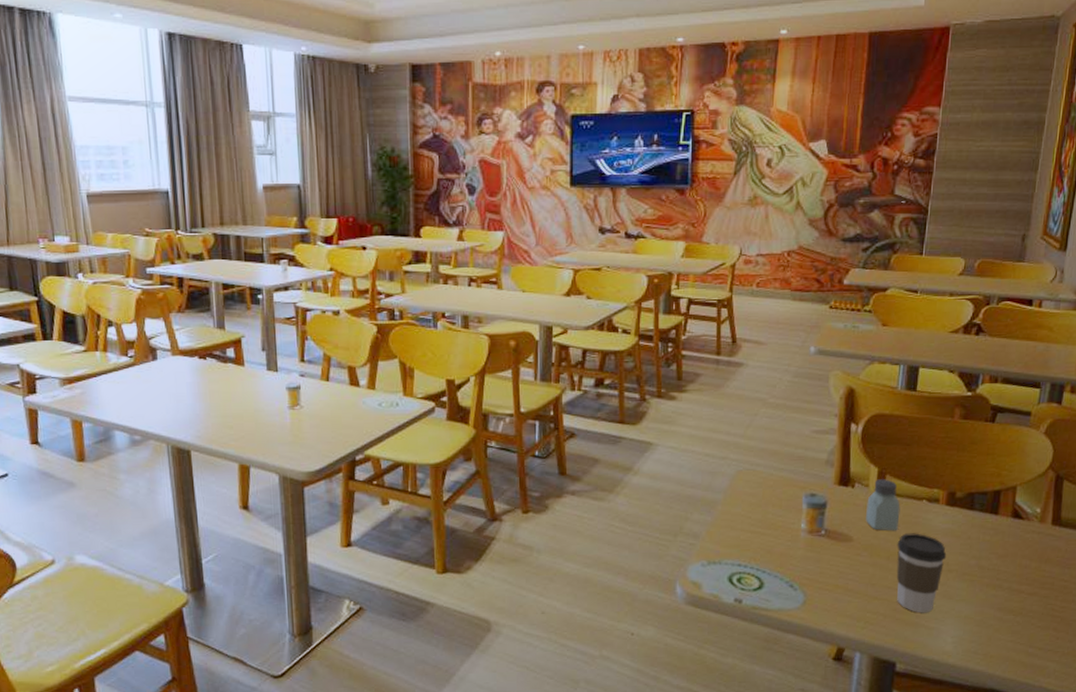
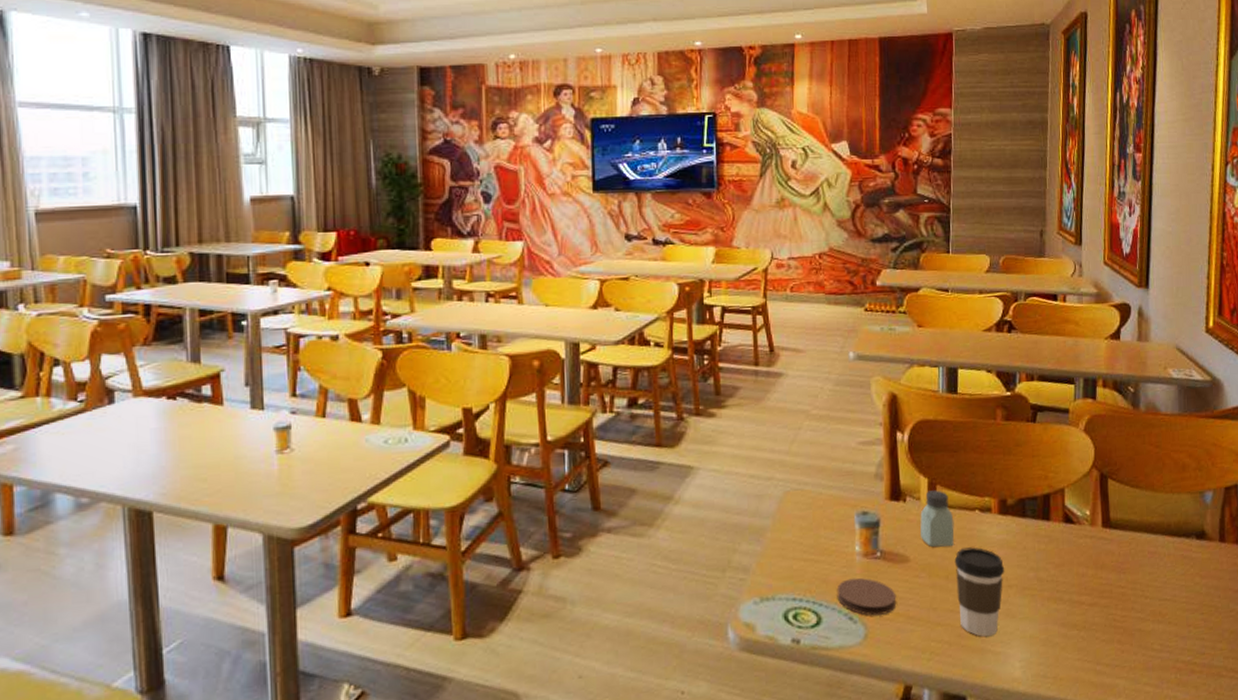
coaster: none [780,551,837,586] -> present [836,577,897,616]

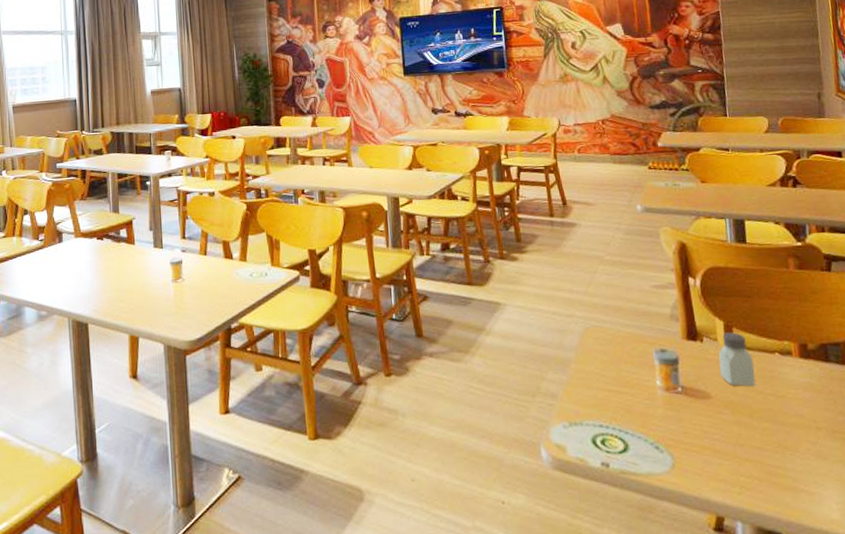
coaster: present [836,577,897,616] -> none [641,410,702,447]
coffee cup: present [954,547,1005,637] -> none [757,388,812,477]

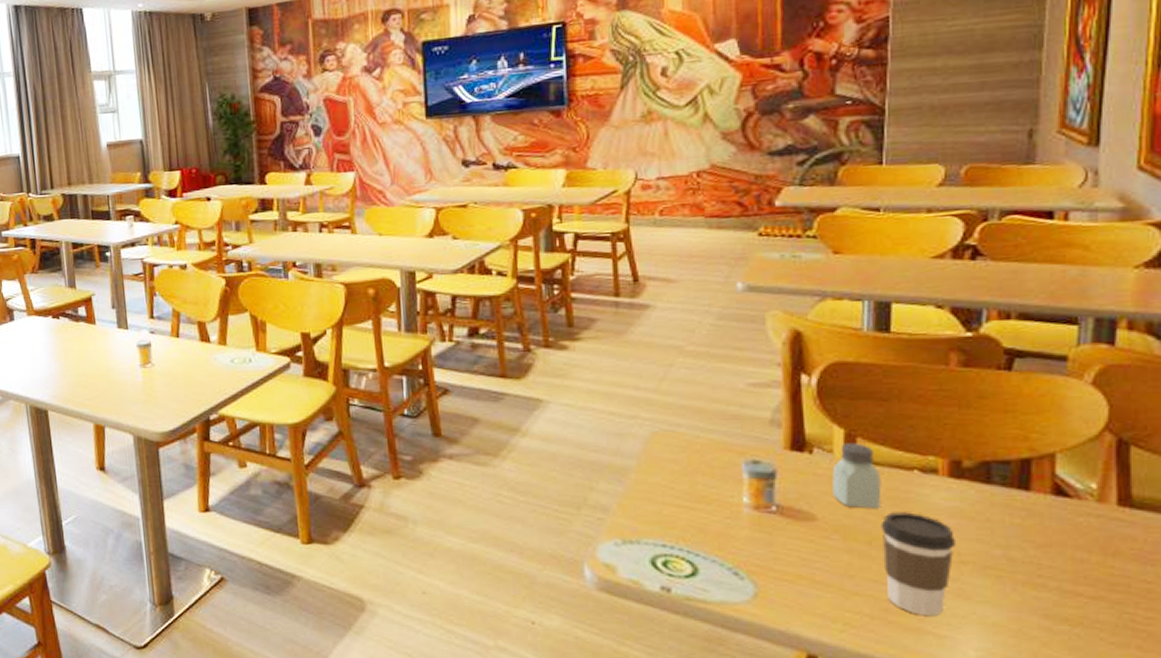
coffee cup: none [757,388,812,477] -> present [881,512,957,616]

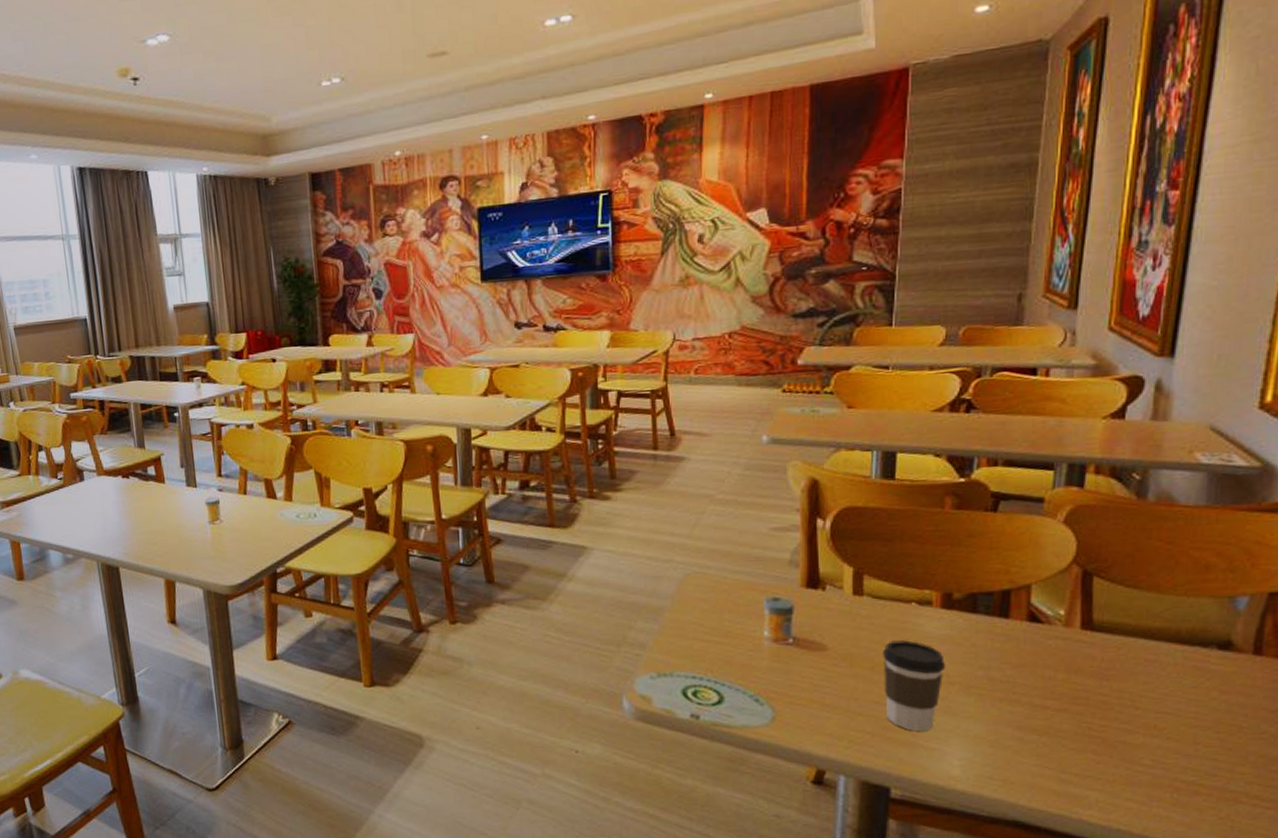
saltshaker: present [832,443,882,509] -> none [842,580,884,639]

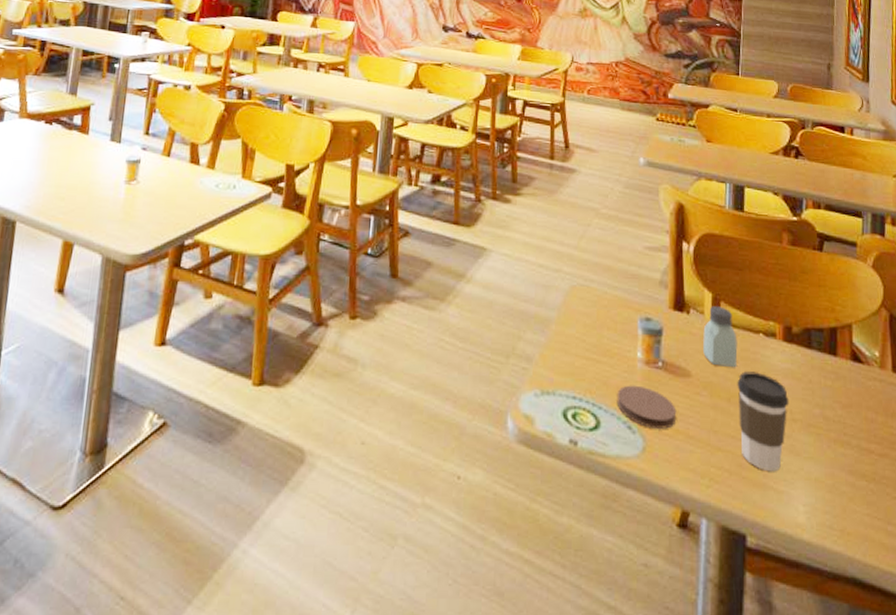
coaster: none [741,662,810,700] -> present [617,385,677,429]
saltshaker: none [842,580,884,639] -> present [703,306,738,368]

